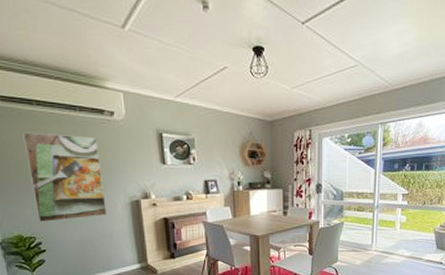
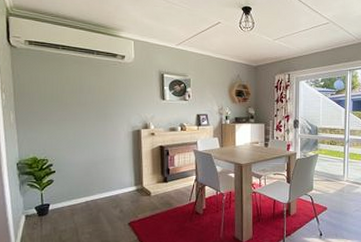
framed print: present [23,132,107,222] -> none [48,70,111,146]

